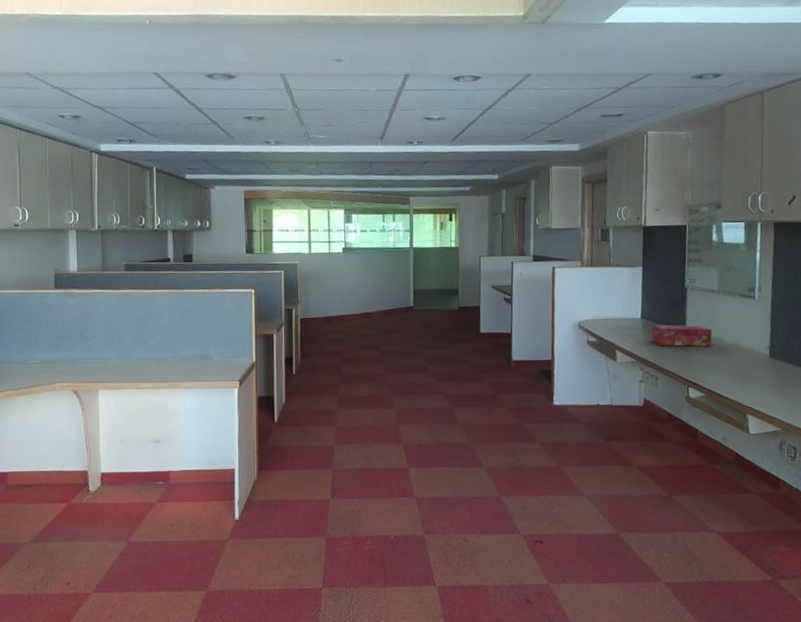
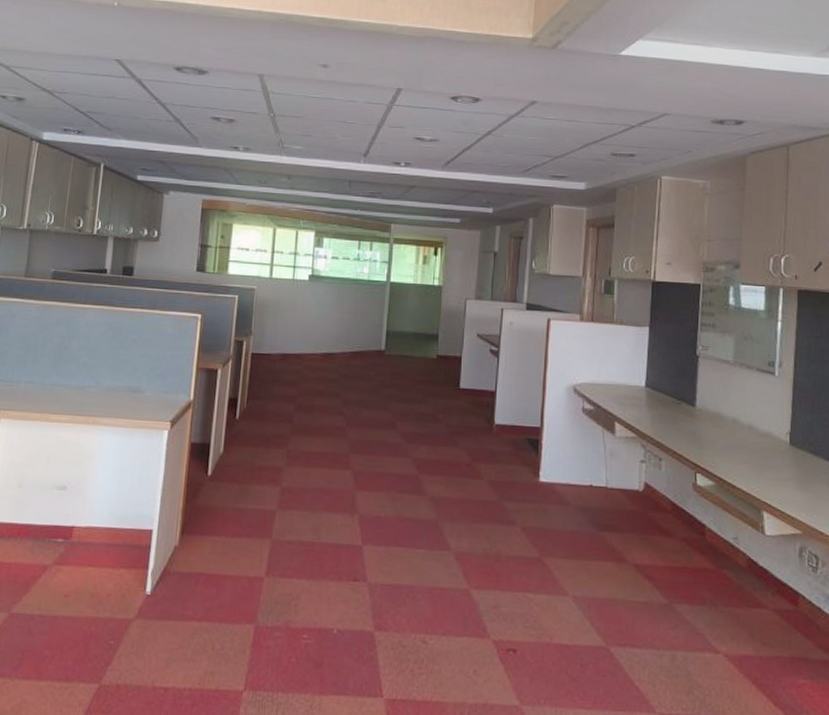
tissue box: present [651,324,712,347] -> none [656,395,726,426]

